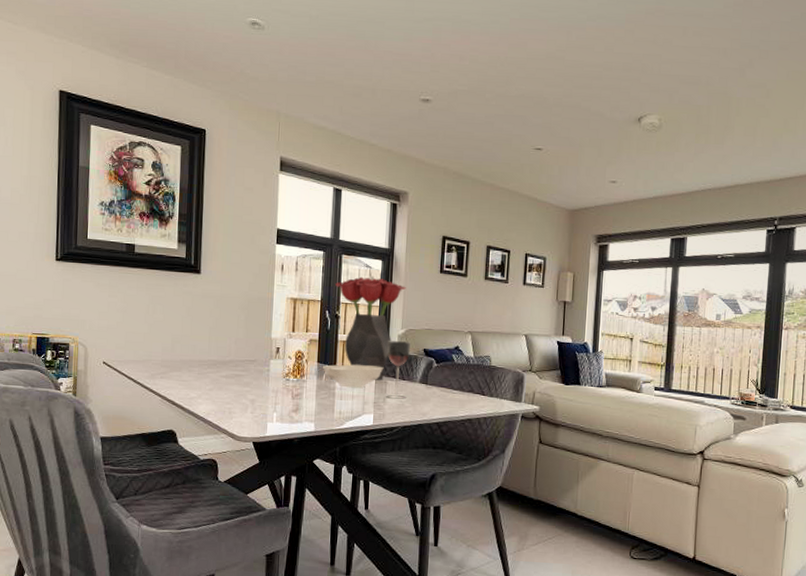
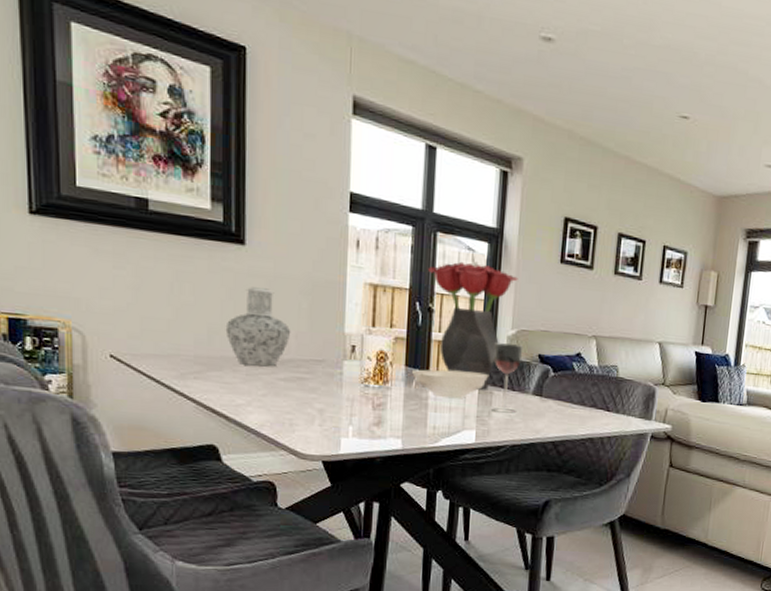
decorative bottle: none [184,305,232,367] -> present [225,287,291,367]

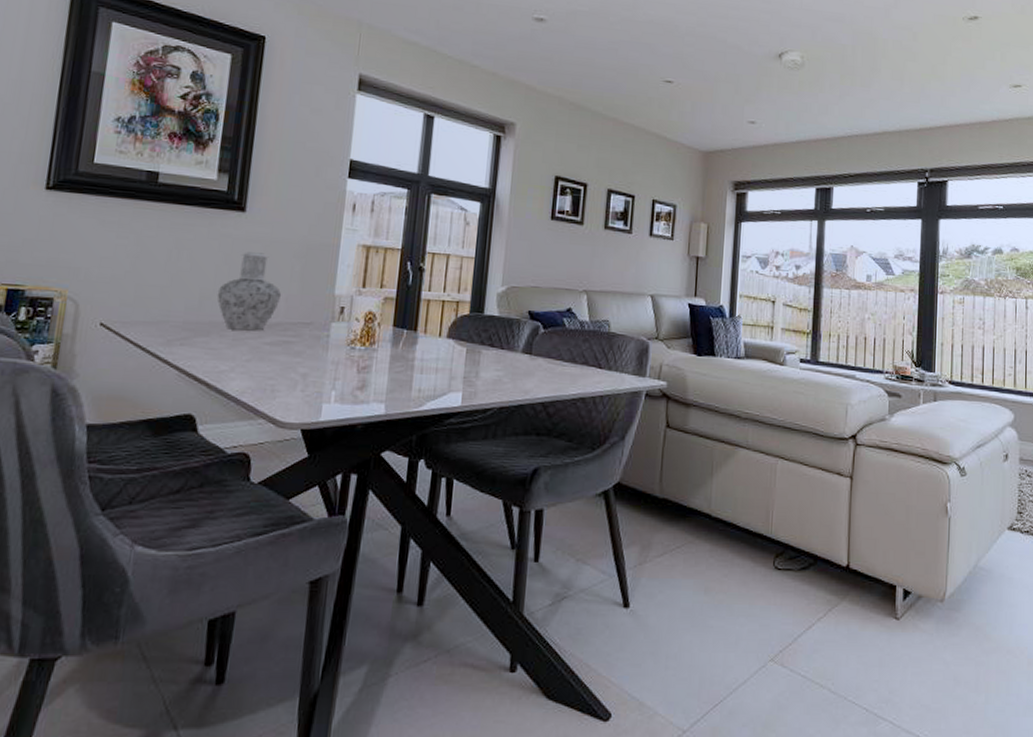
bowl: present [411,369,489,399] -> none [398,329,478,359]
bouquet: present [428,261,518,390] -> none [421,221,509,349]
wineglass: present [491,343,523,414] -> none [479,300,513,373]

